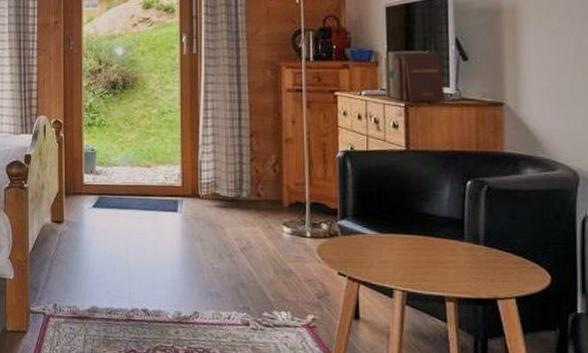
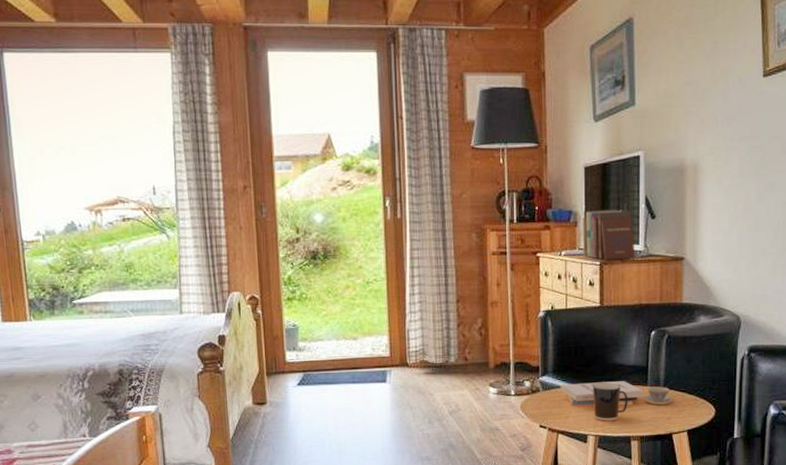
books: none [361,230,460,262] -> present [560,381,644,406]
mug: none [398,233,441,277] -> present [592,383,628,421]
teacup: none [459,242,498,264] -> present [643,386,674,405]

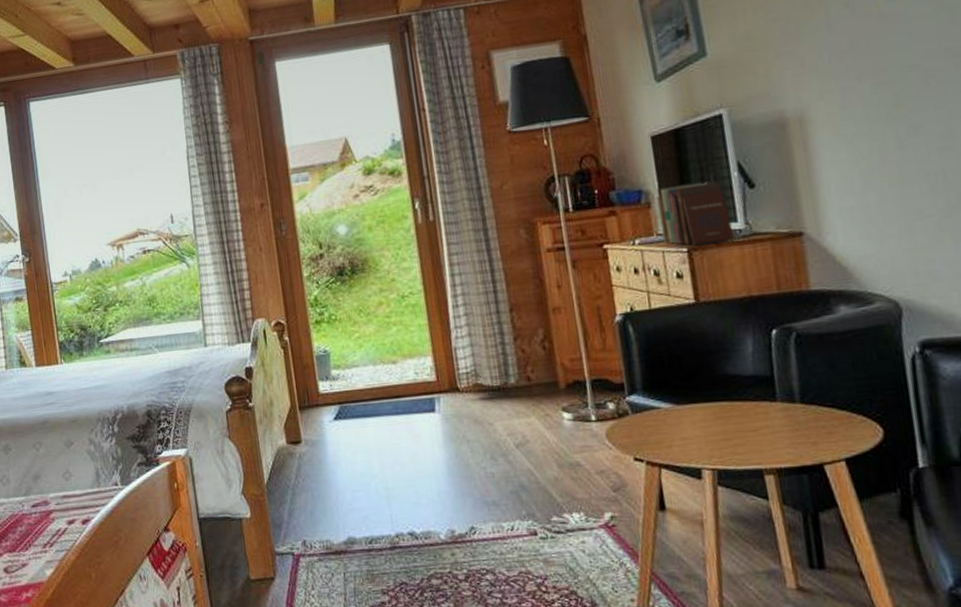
books: present [560,381,644,406] -> none [655,396,774,432]
mug: present [592,383,628,421] -> none [699,399,753,450]
teacup: present [643,386,674,405] -> none [772,401,819,426]

